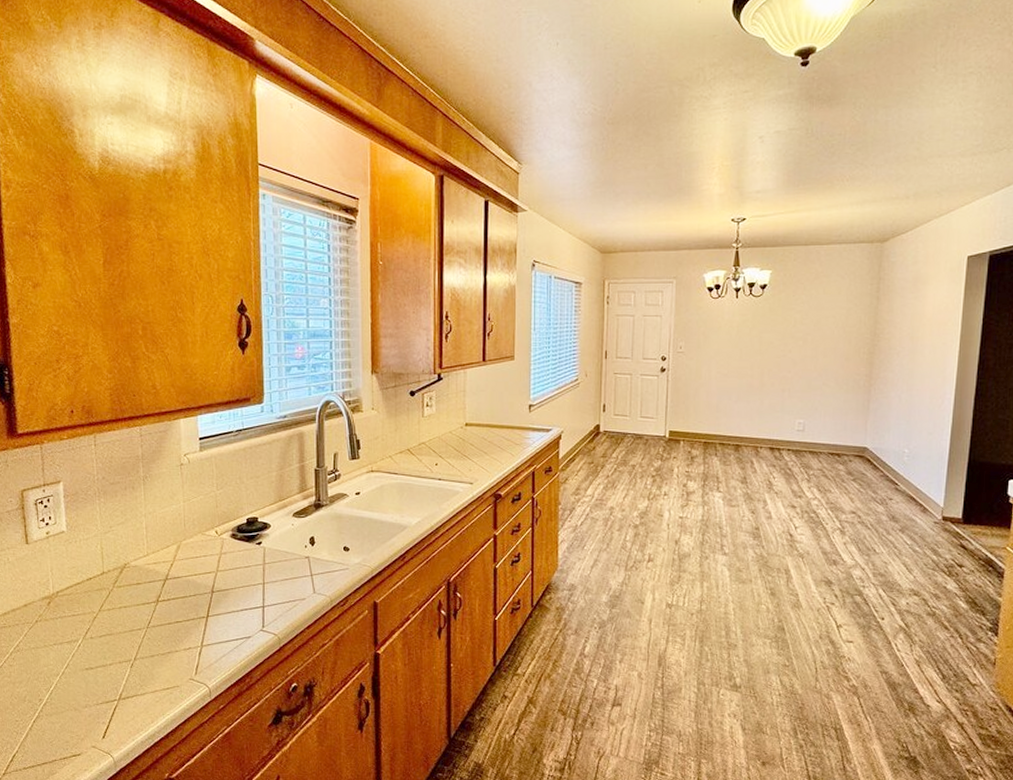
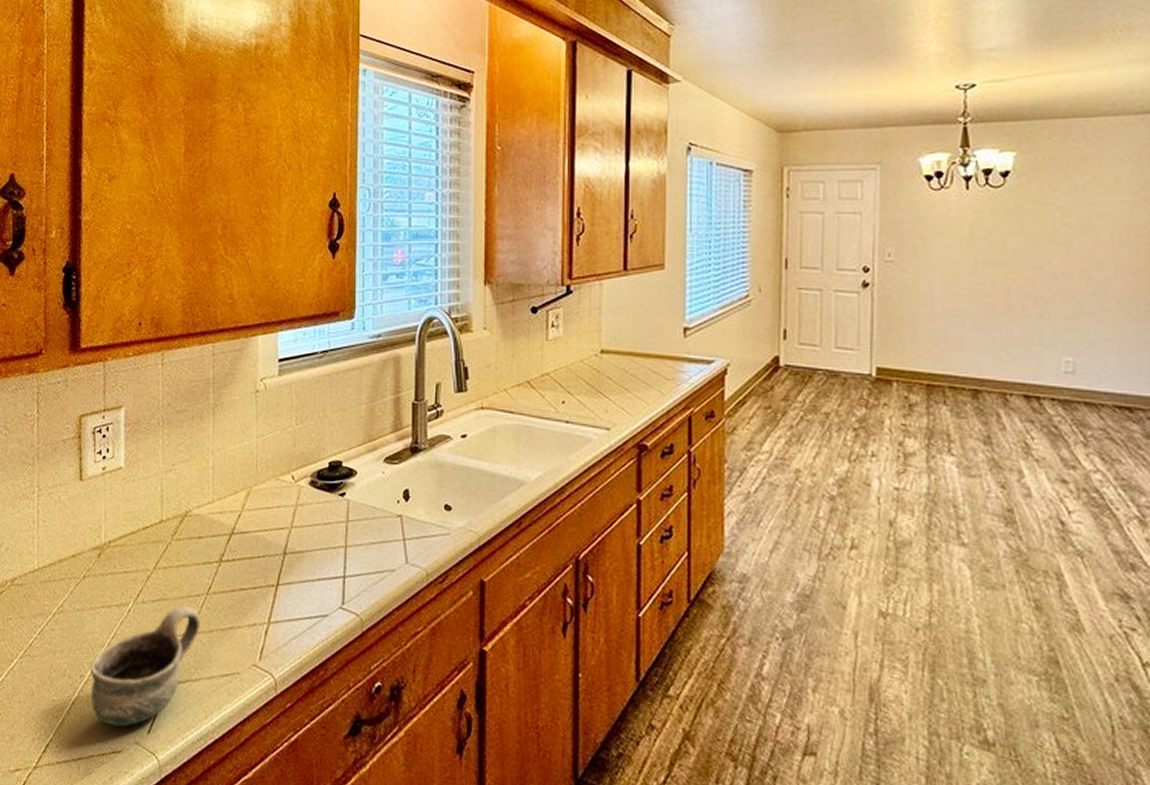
mug: none [47,637,143,736] -> present [89,605,201,727]

